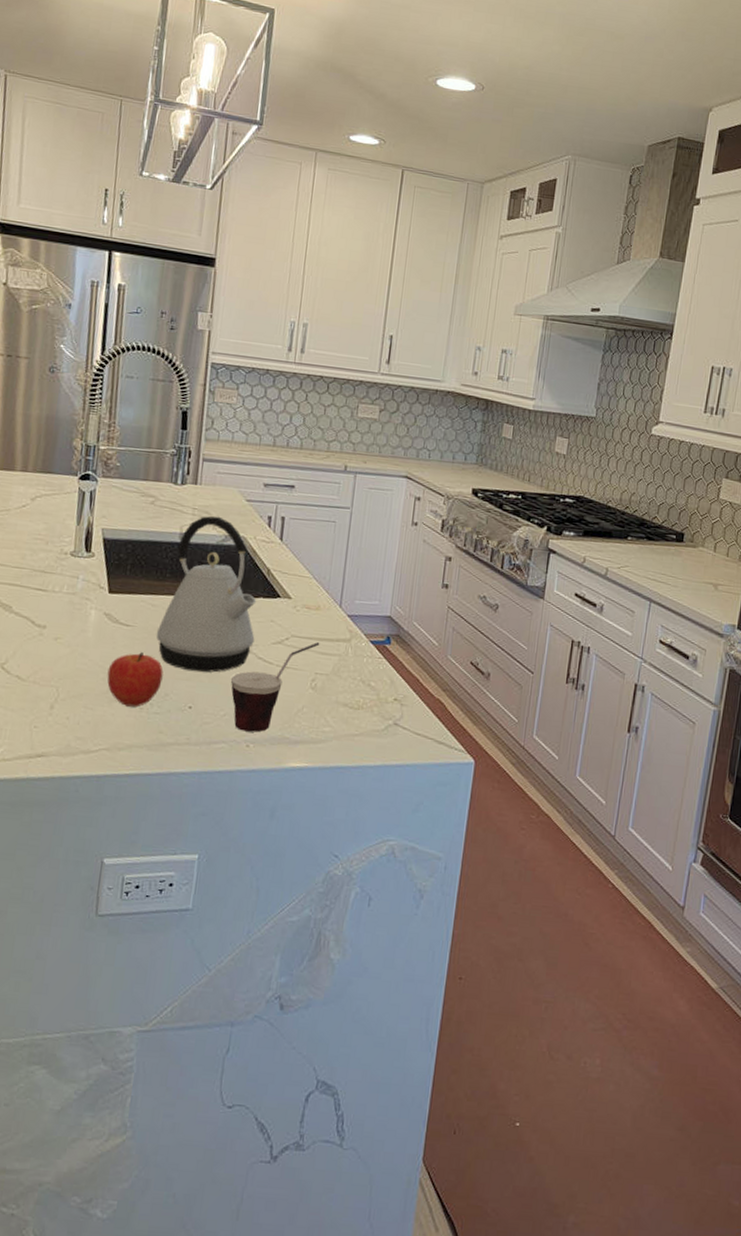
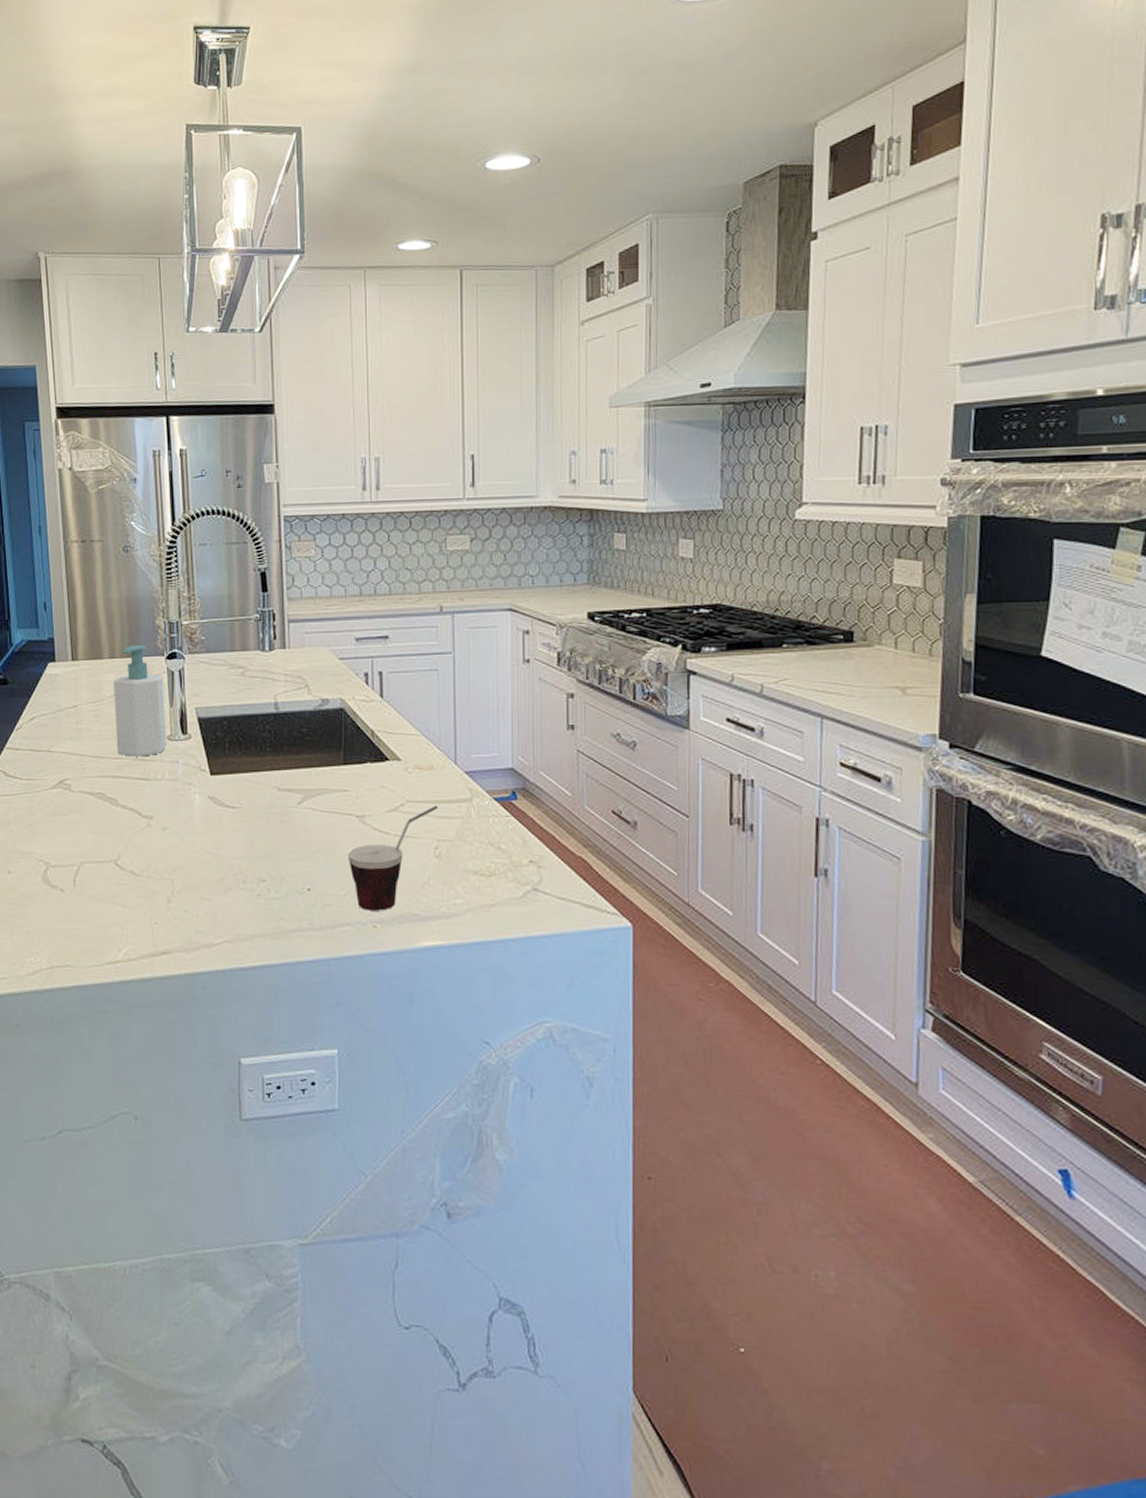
soap bottle: none [18,462,74,569] -> present [113,645,166,757]
fruit: present [107,652,164,707] -> none [220,835,276,894]
kettle: present [156,516,257,673] -> none [263,679,367,851]

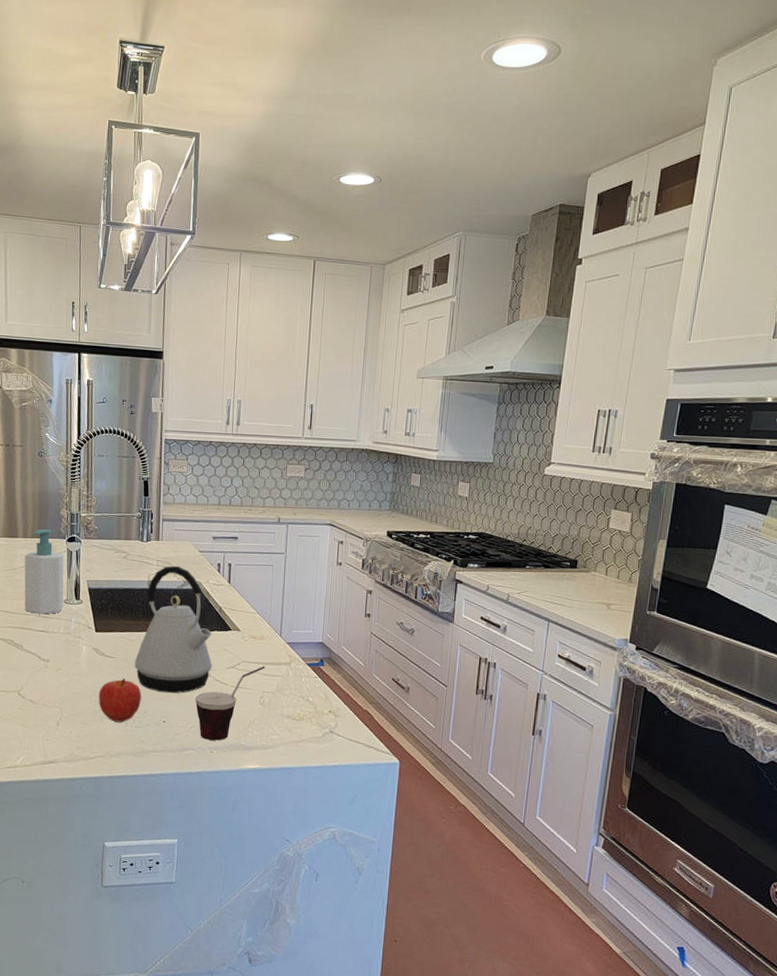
fruit: none [220,835,276,894] -> present [98,679,142,723]
kettle: none [263,679,367,851] -> present [134,565,212,694]

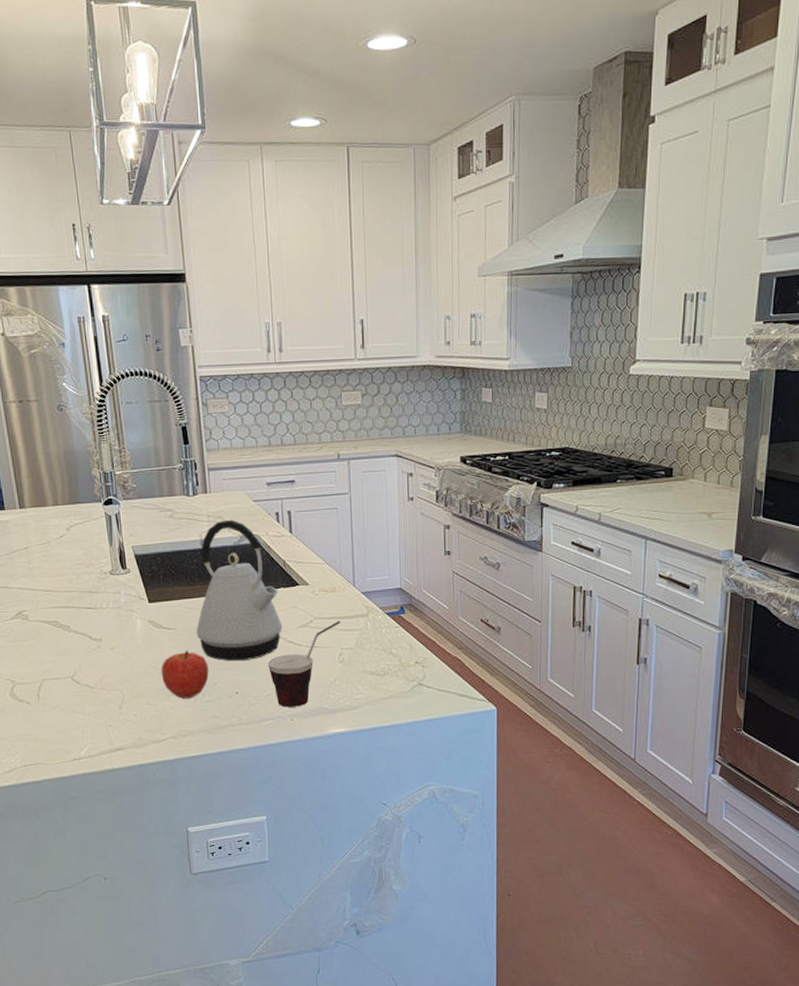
soap bottle: present [24,529,64,615] -> none [58,494,109,590]

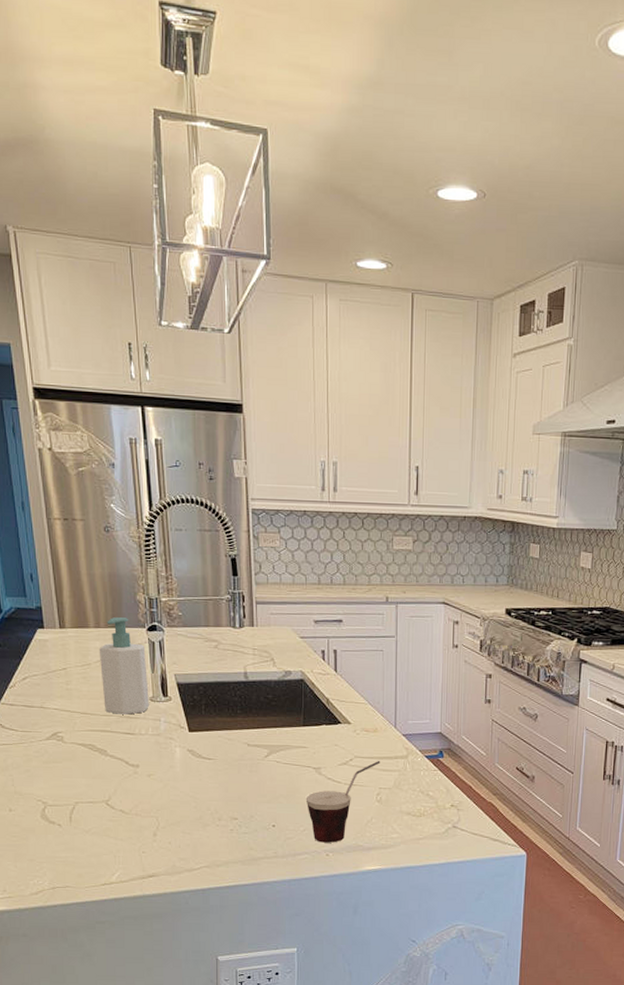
soap bottle: none [58,494,109,590] -> present [99,617,149,715]
fruit: present [161,651,209,699] -> none [198,782,246,829]
kettle: present [196,519,283,662] -> none [235,654,323,795]

